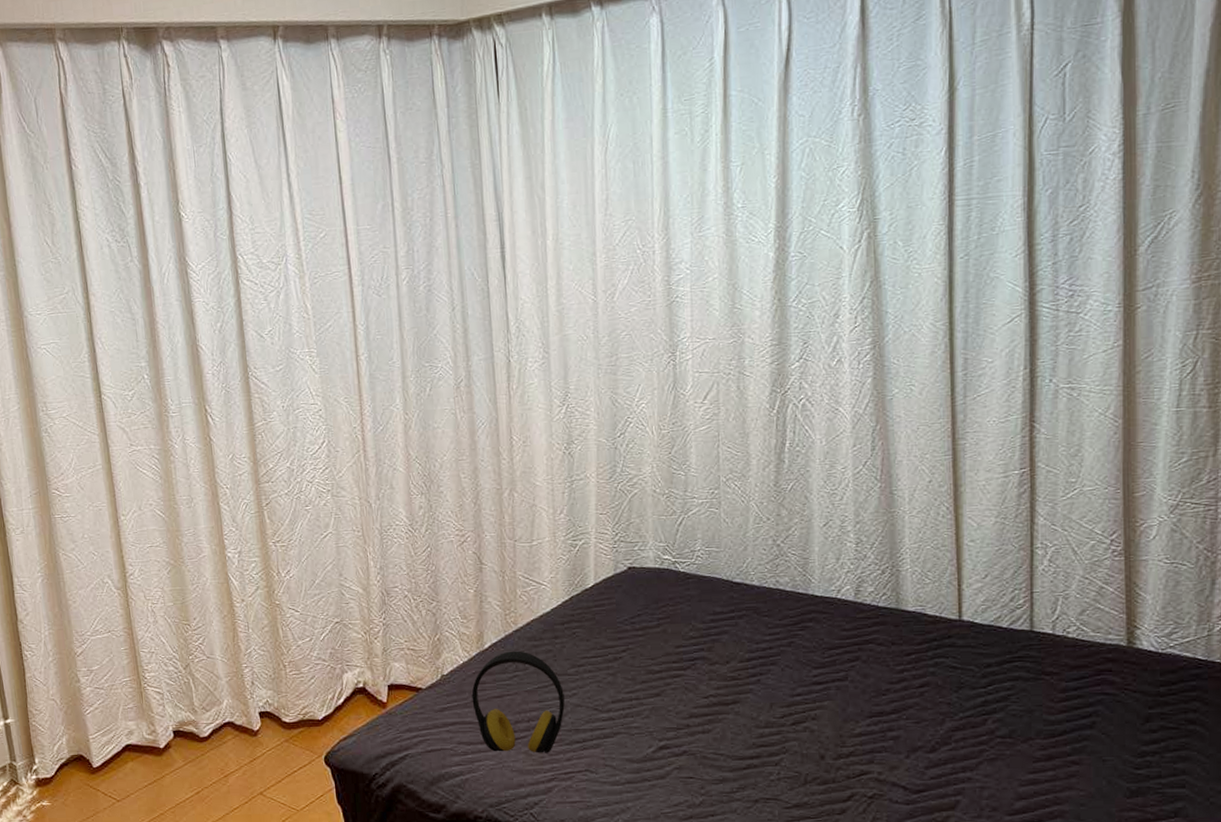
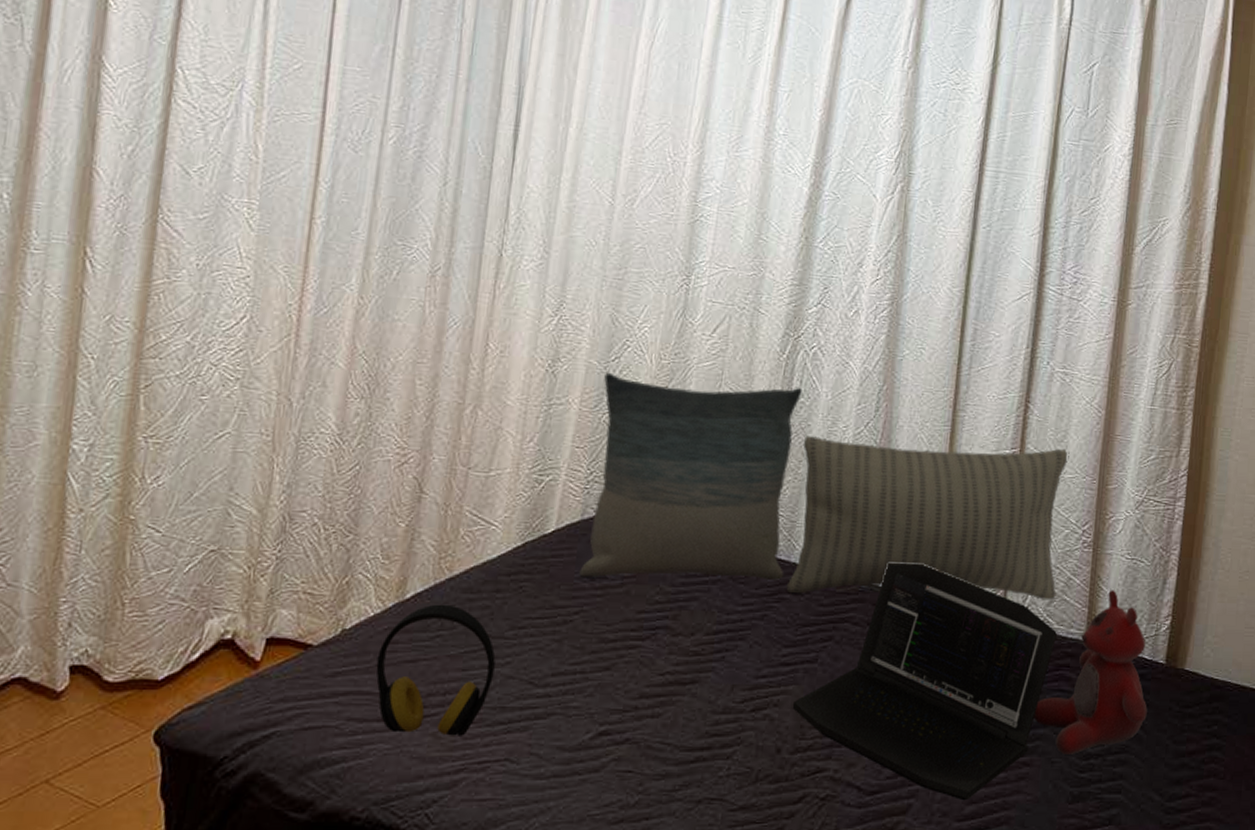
pillow: none [614,438,803,621] -> present [579,372,802,580]
pillow: none [805,463,1088,622] -> present [786,436,1070,601]
laptop: none [829,586,1094,797] -> present [792,563,1057,801]
stuffed bear: none [1078,595,1207,753] -> present [1034,590,1148,755]

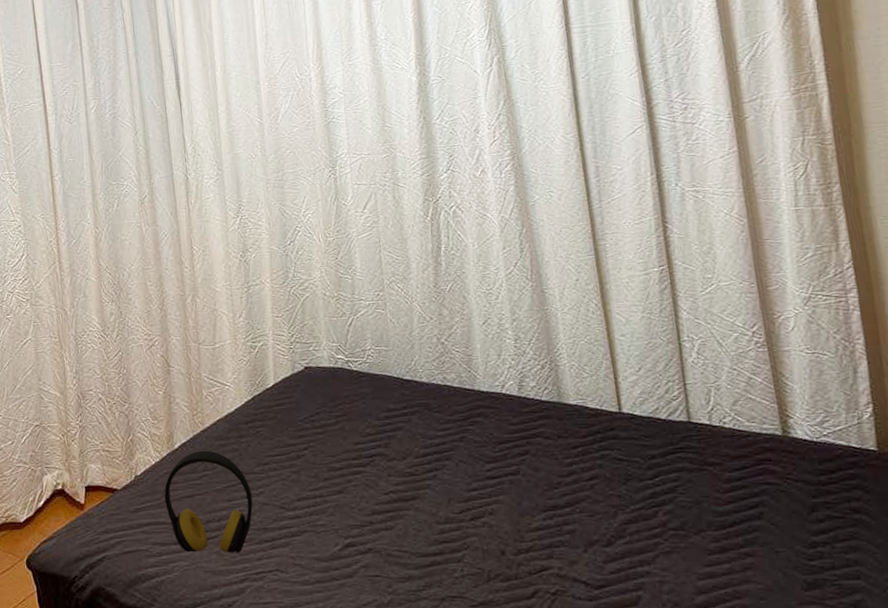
pillow: present [579,372,802,580] -> none [285,243,471,419]
pillow: present [786,436,1070,601] -> none [462,260,740,417]
laptop: present [792,563,1057,801] -> none [506,380,751,592]
stuffed bear: present [1034,590,1148,755] -> none [745,384,870,544]

